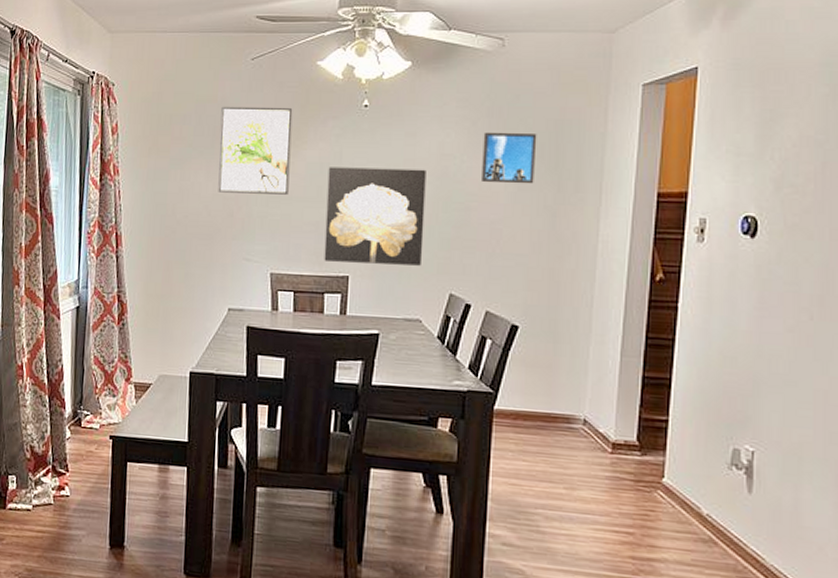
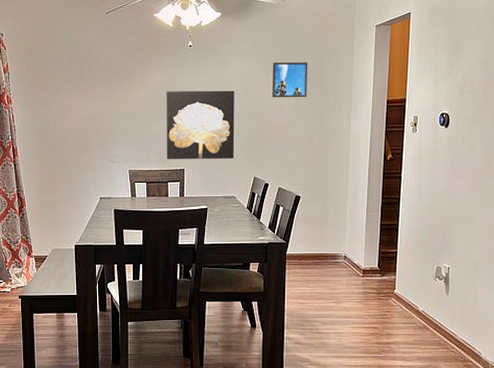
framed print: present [218,106,293,195] -> none [86,49,139,113]

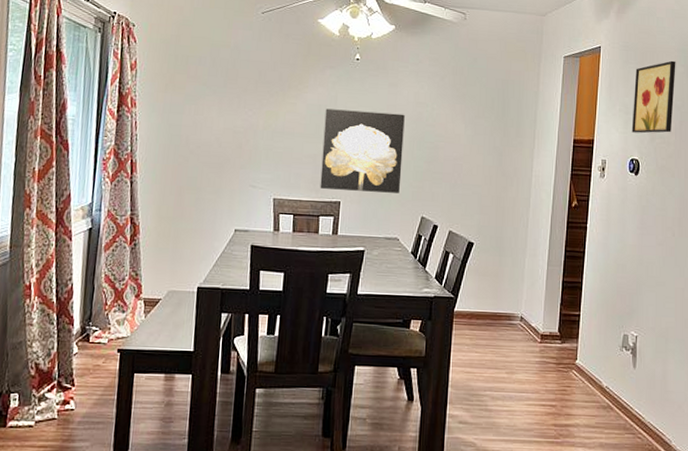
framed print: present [272,62,308,98] -> none [448,86,489,130]
wall art: none [441,19,484,90] -> present [631,60,676,134]

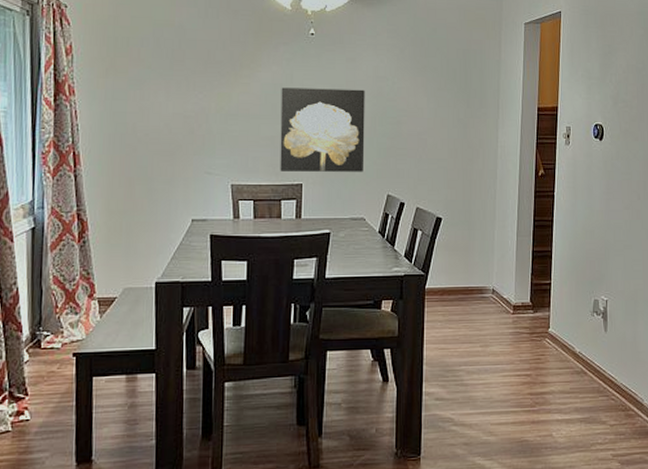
wall art: present [631,60,676,134] -> none [594,23,636,98]

